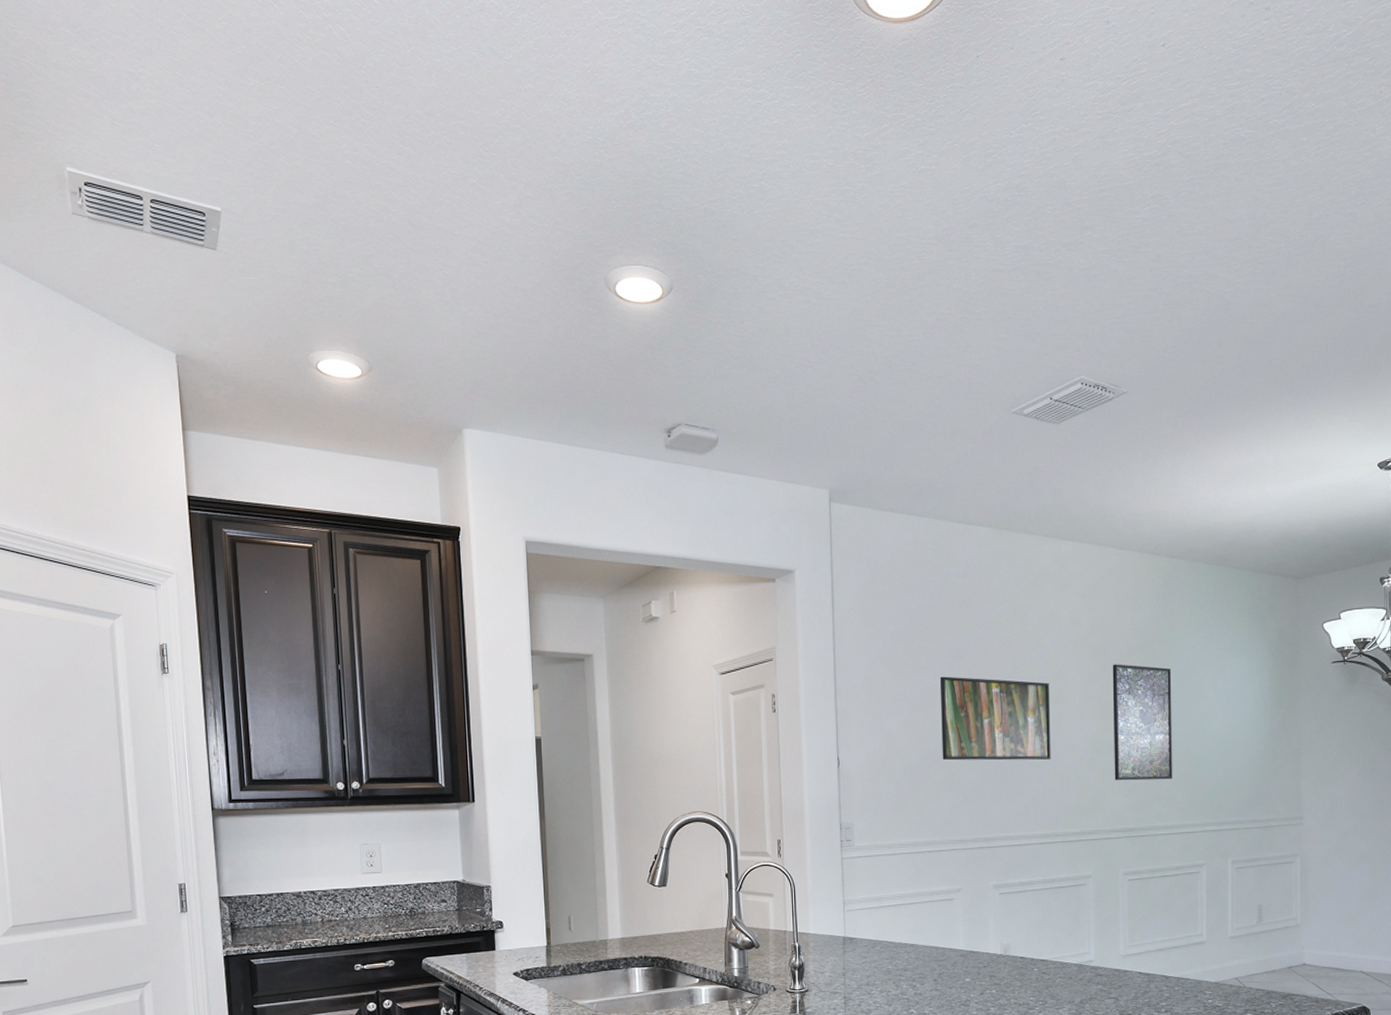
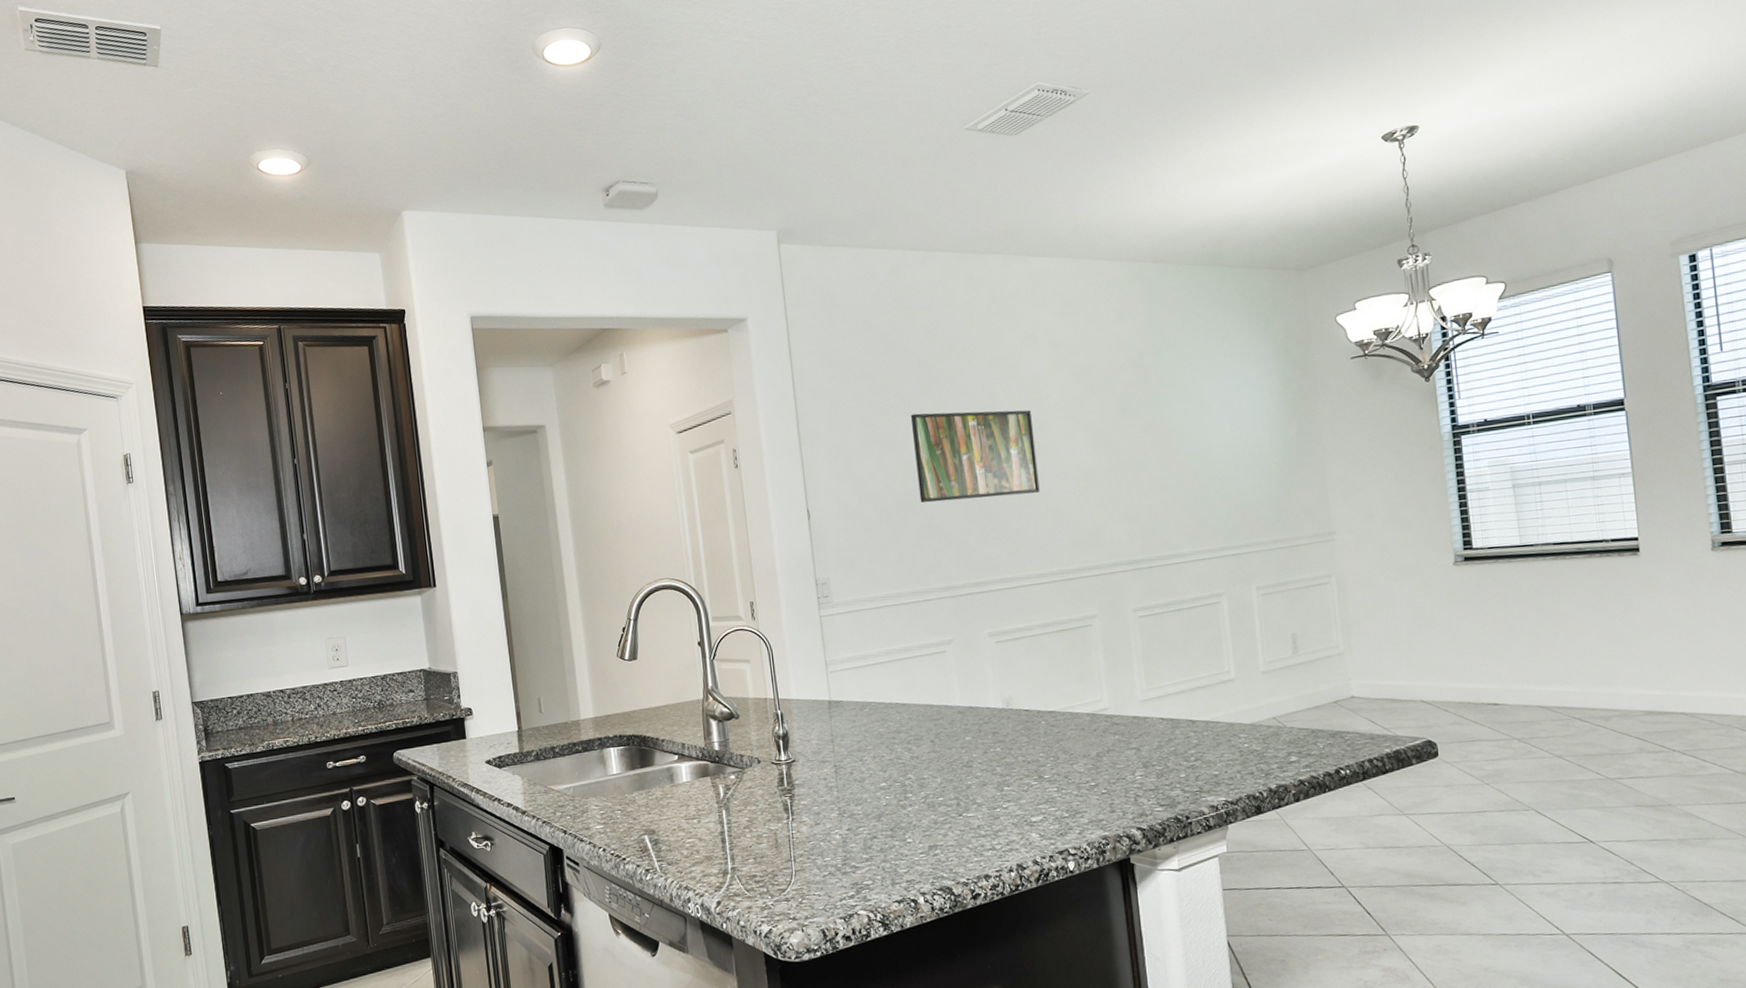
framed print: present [1112,664,1173,781] -> none [1099,381,1180,510]

